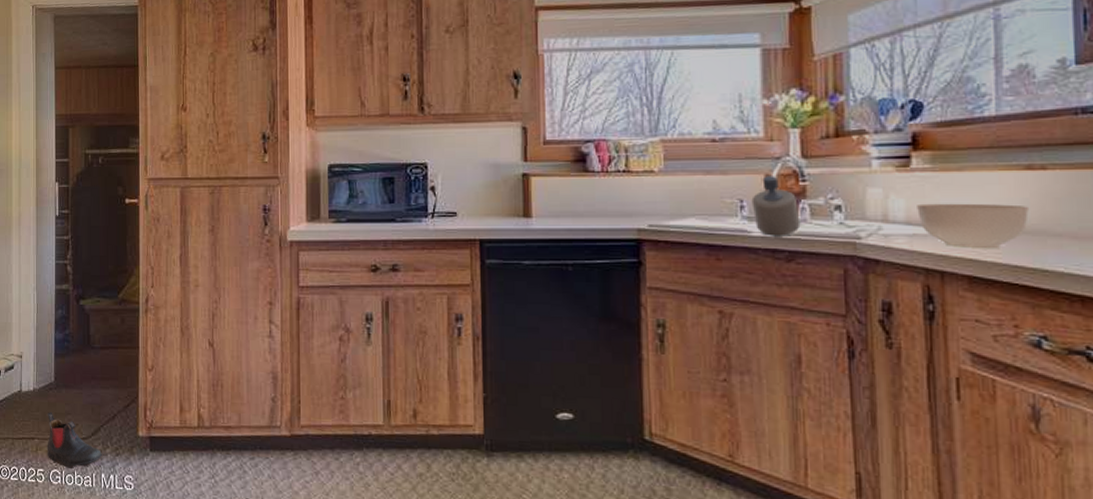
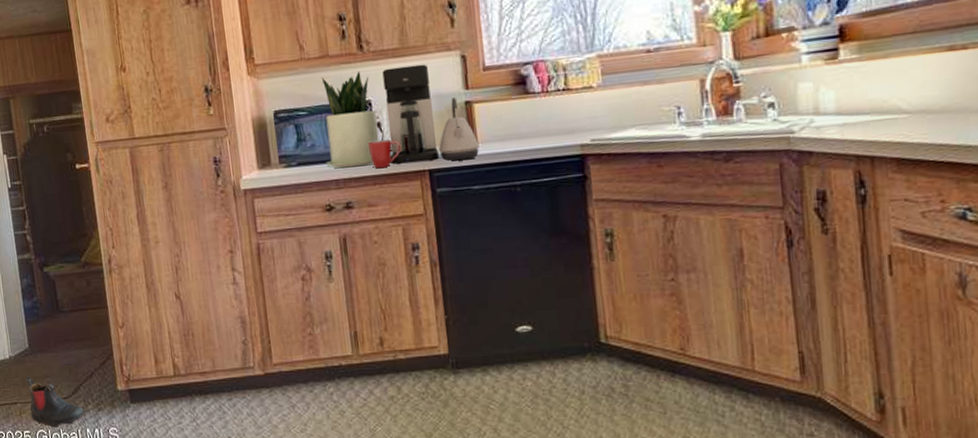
planter: none [375,132,432,229] -> present [321,71,379,169]
mug: none [419,204,454,233] -> present [367,139,402,169]
coffee maker: none [441,132,492,232] -> present [382,64,440,166]
kettle: none [492,169,534,233] -> present [439,97,480,162]
soap dispenser: present [751,176,801,236] -> none [688,80,737,139]
bowl: present [917,203,1029,248] -> none [846,86,952,132]

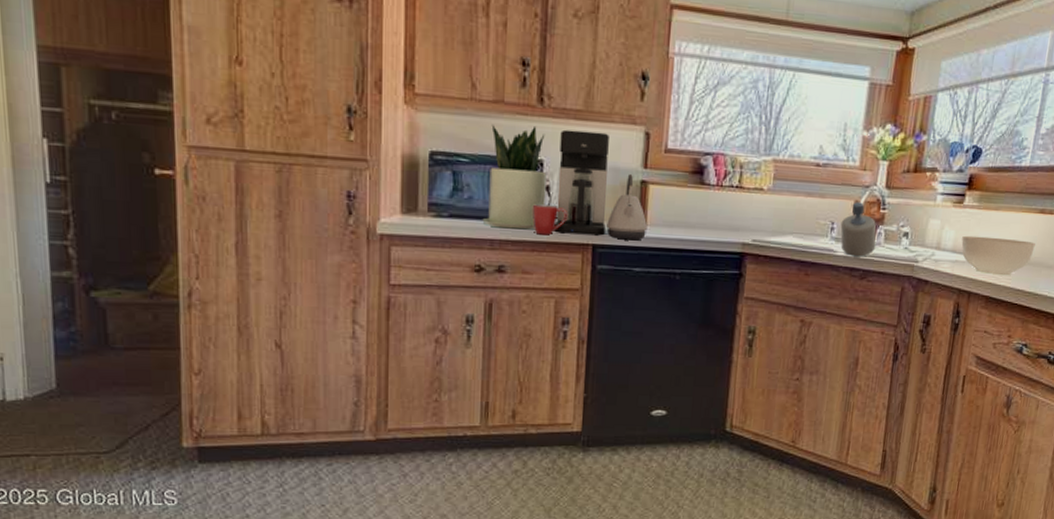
boot: present [25,377,86,427] -> none [47,424,133,486]
soap dispenser: none [688,80,737,139] -> present [840,202,877,257]
bowl: none [846,86,952,132] -> present [961,235,1036,275]

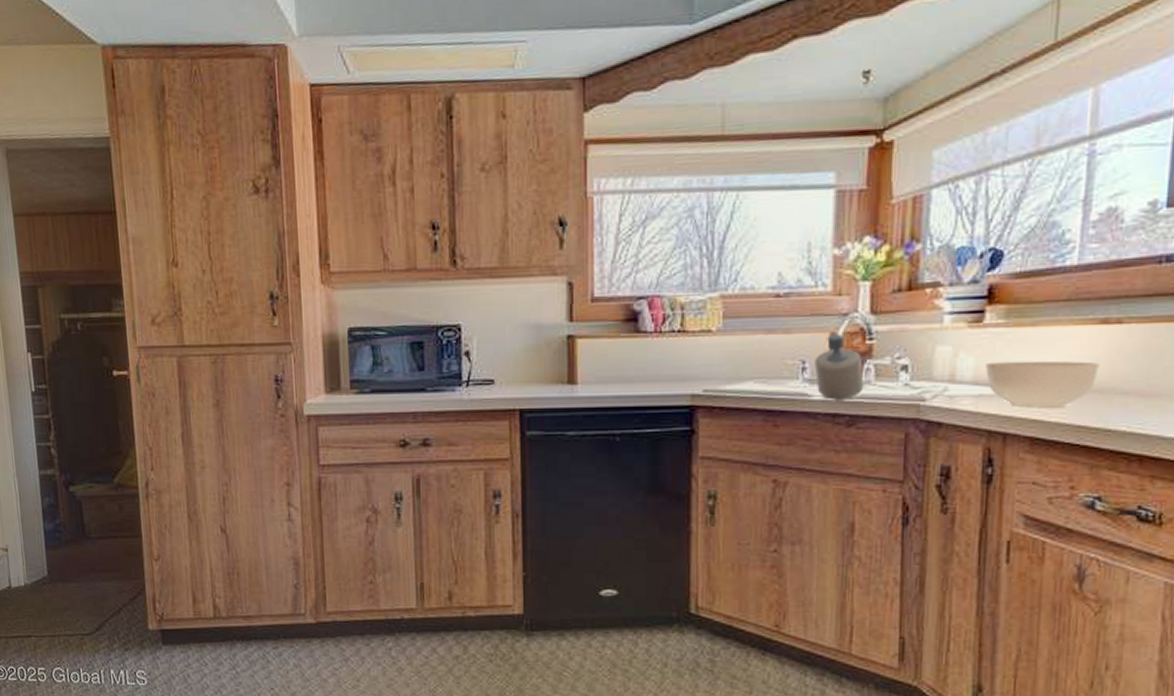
planter: present [482,125,547,230] -> none [403,290,466,400]
mug: present [532,204,568,236] -> none [453,371,491,404]
coffee maker: present [554,129,609,237] -> none [476,288,533,402]
kettle: present [607,174,648,241] -> none [533,330,579,402]

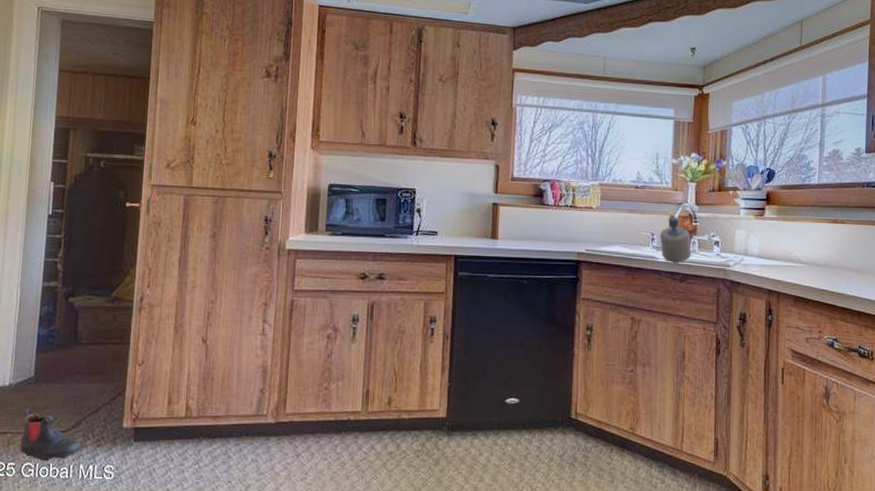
boot: none [42,608,110,666] -> present [20,406,83,461]
bowl: present [986,360,1099,408] -> none [766,243,832,277]

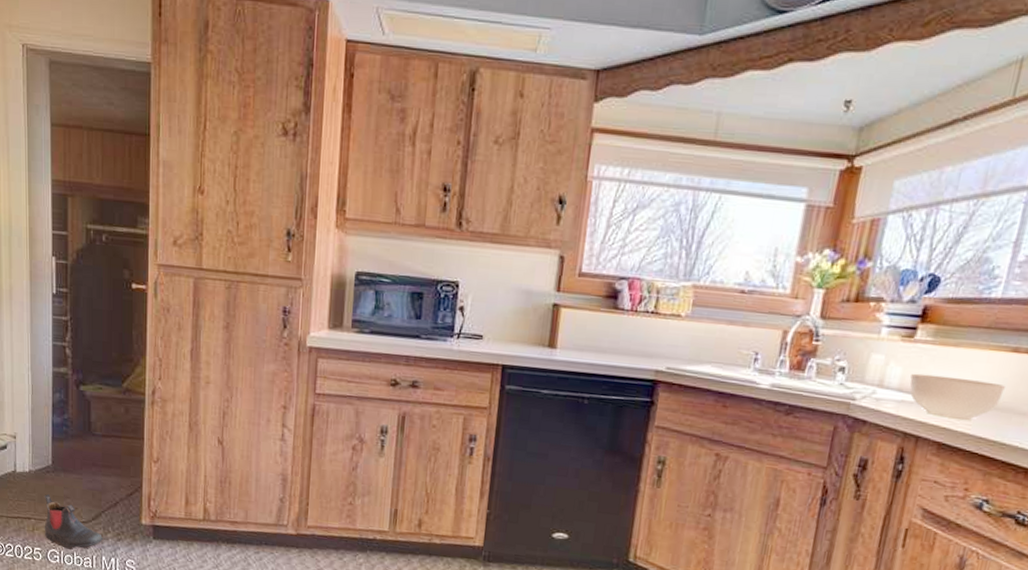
soap dispenser: present [659,217,692,263] -> none [764,332,807,391]
bowl: none [766,243,832,277] -> present [910,373,1005,420]

